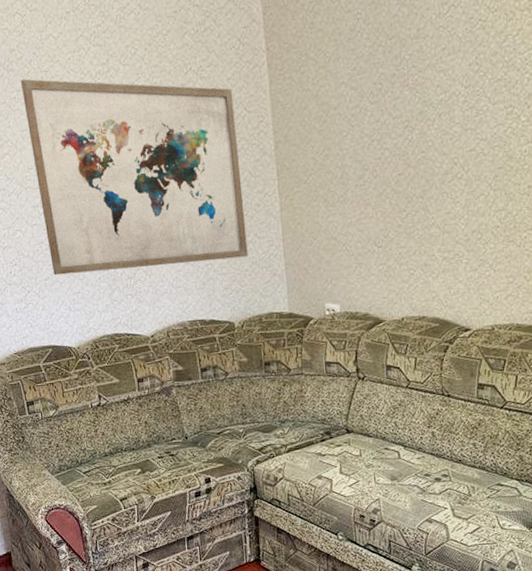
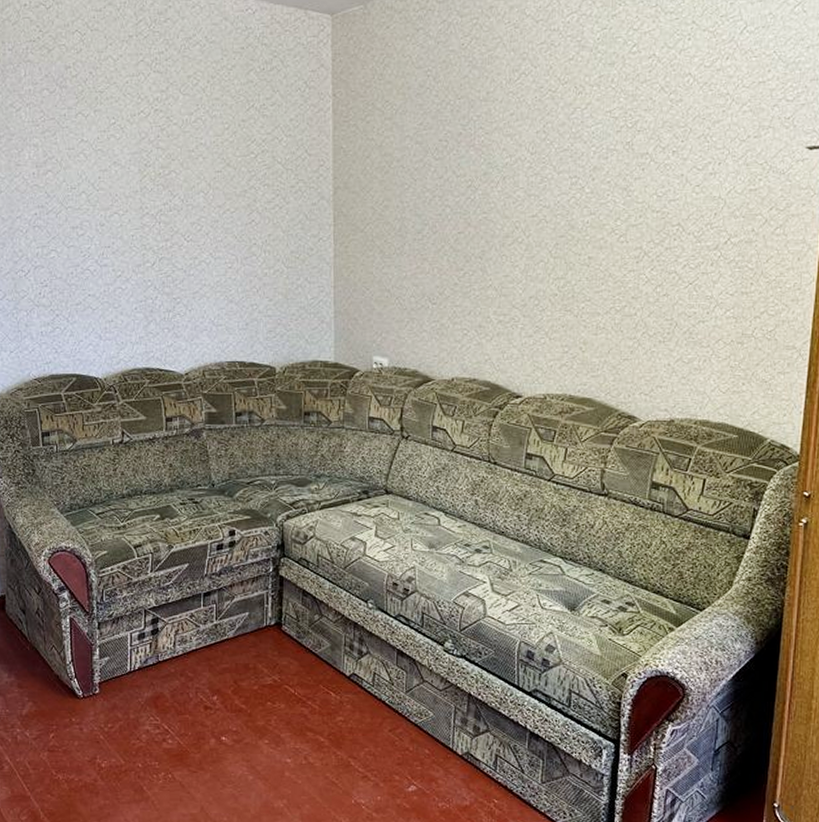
wall art: present [21,78,248,276] -> none [73,97,296,302]

